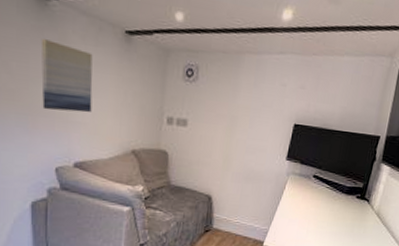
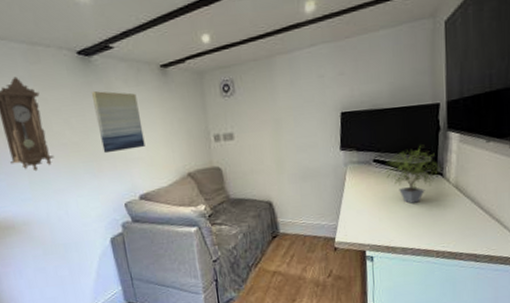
potted plant: none [321,170,369,222] -> present [386,145,441,204]

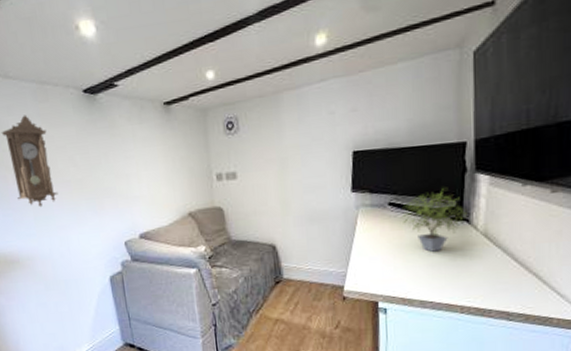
wall art: present [91,91,145,154] -> none [95,129,147,191]

